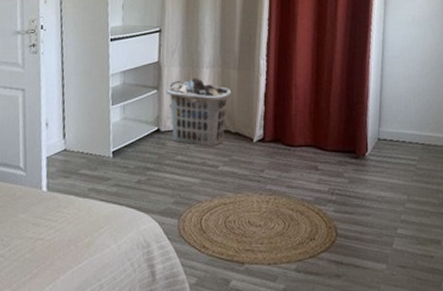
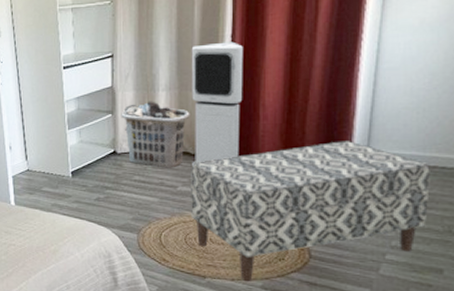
bench: none [231,121,427,265] -> present [191,141,430,281]
air purifier: none [233,24,278,145] -> present [191,41,243,166]

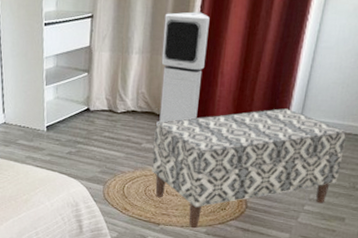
clothes hamper: present [121,101,190,168] -> none [96,62,159,127]

